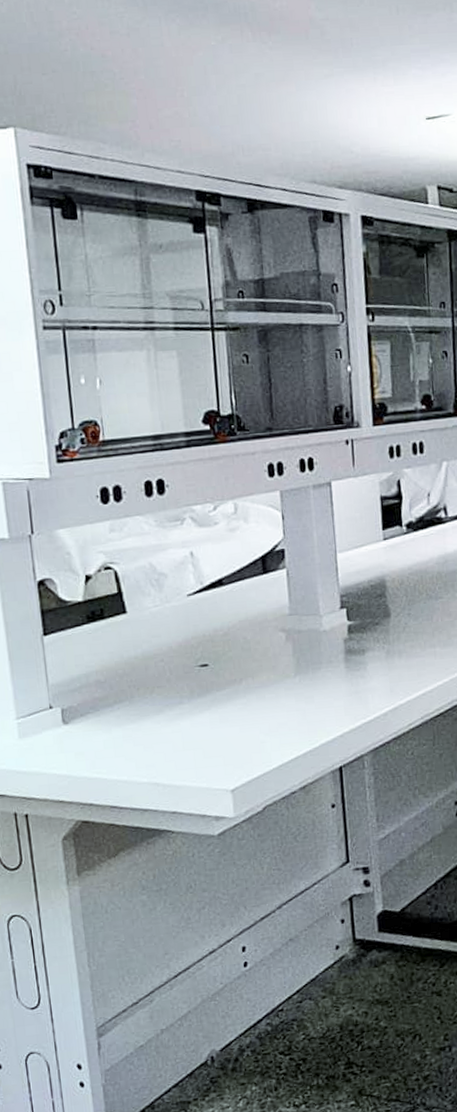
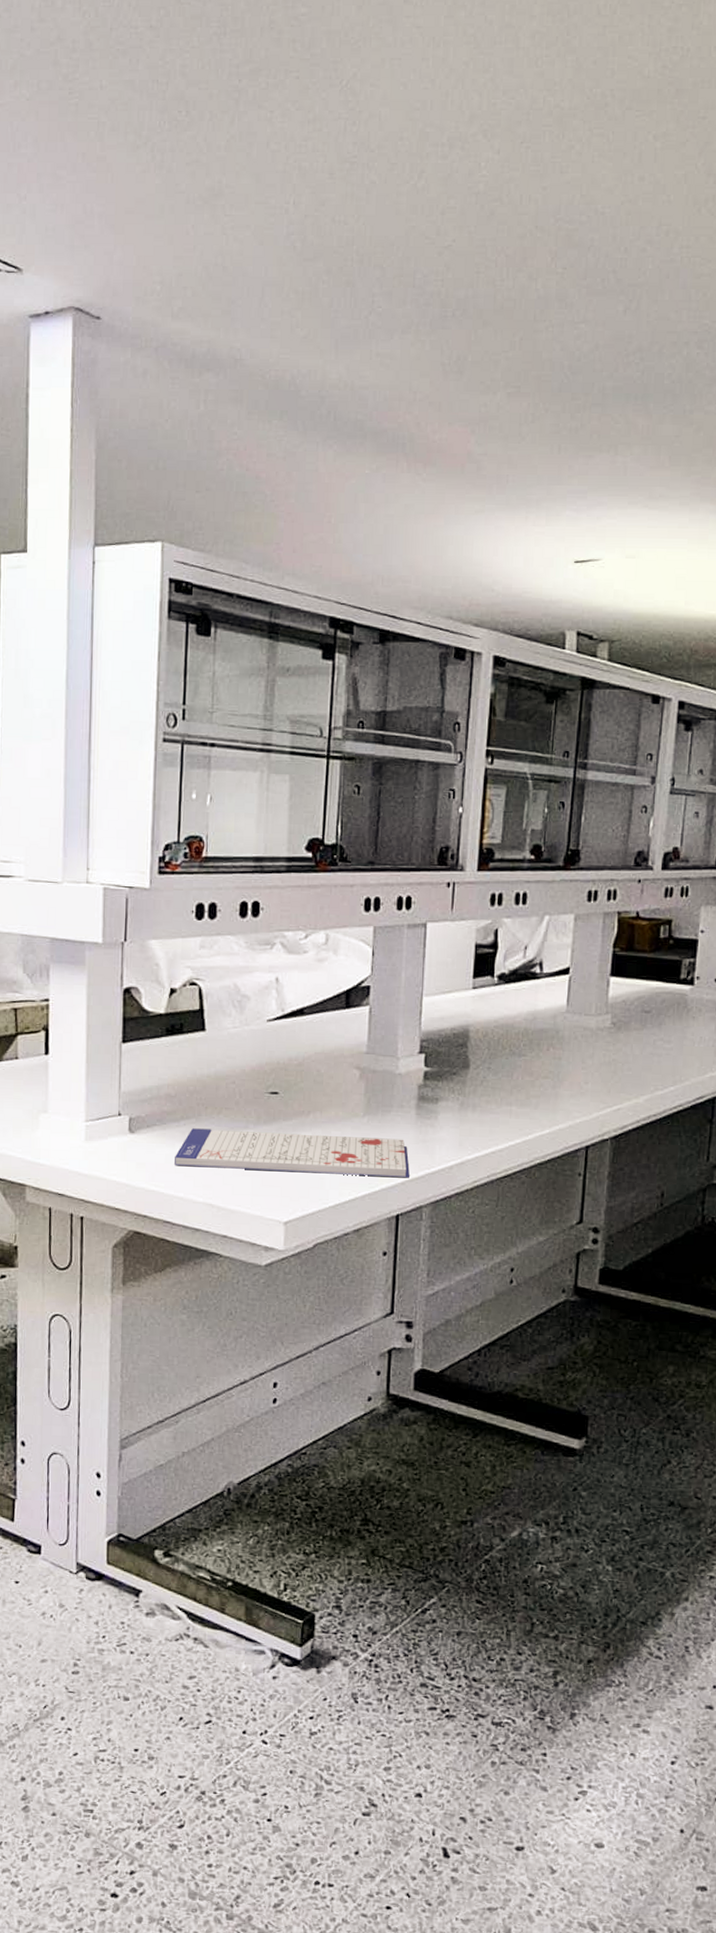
notepad: none [113,693,347,750] -> present [175,1128,410,1178]

